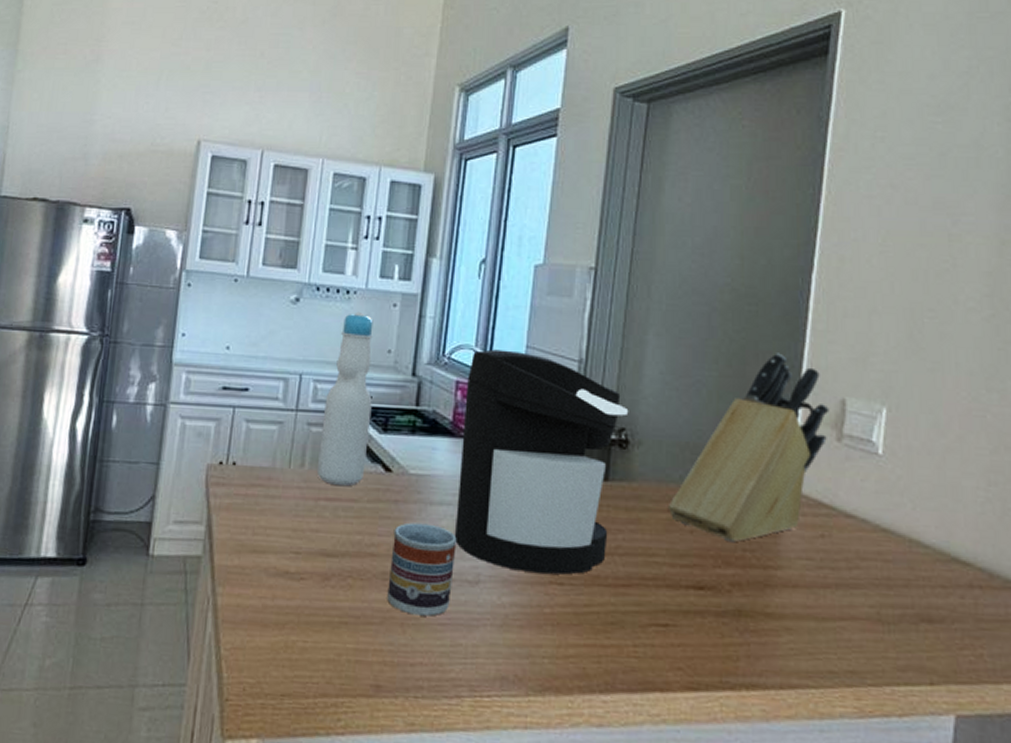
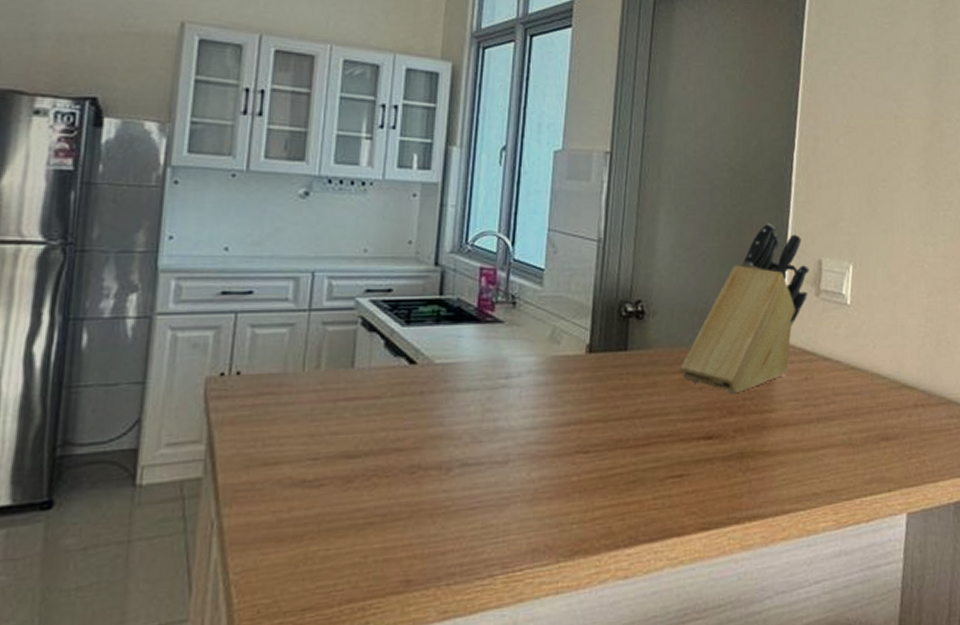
bottle: present [316,311,373,486] -> none [334,203,393,384]
cup: present [387,522,457,617] -> none [415,411,485,504]
coffee maker: present [454,349,629,575] -> none [482,234,644,446]

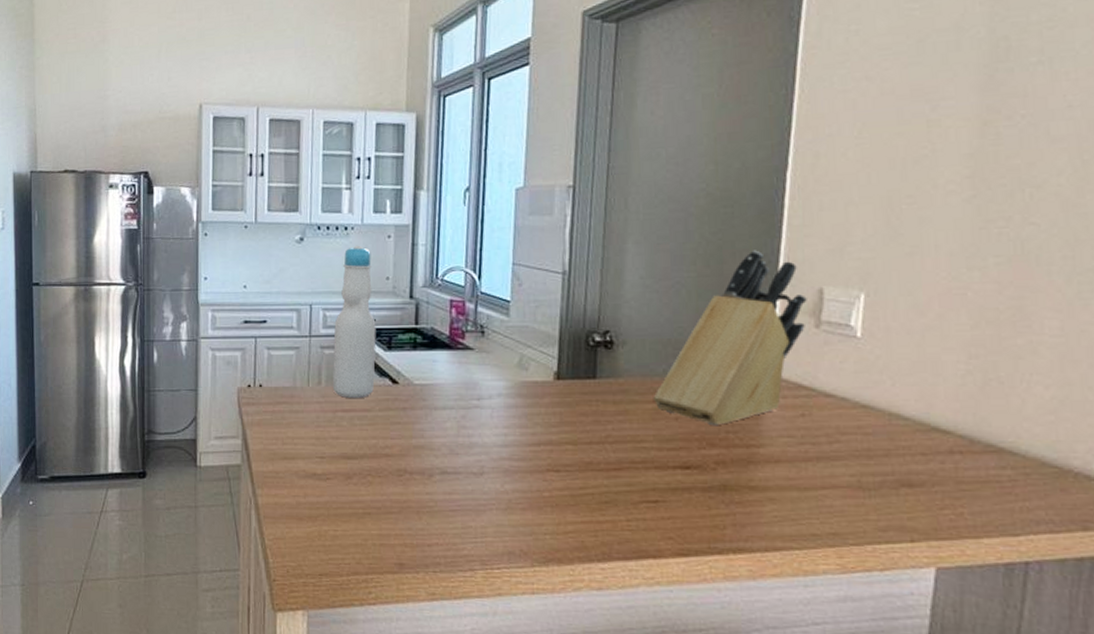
bottle: none [334,203,393,384] -> present [332,245,376,399]

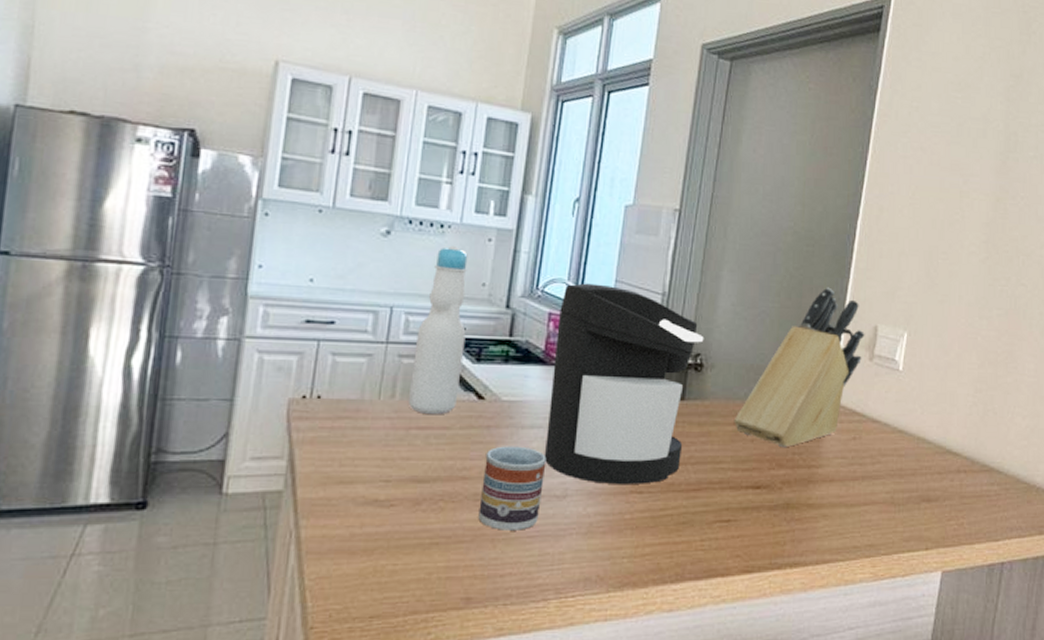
cup: none [403,426,461,504] -> present [478,446,547,531]
coffee maker: none [458,268,612,464] -> present [544,283,704,485]

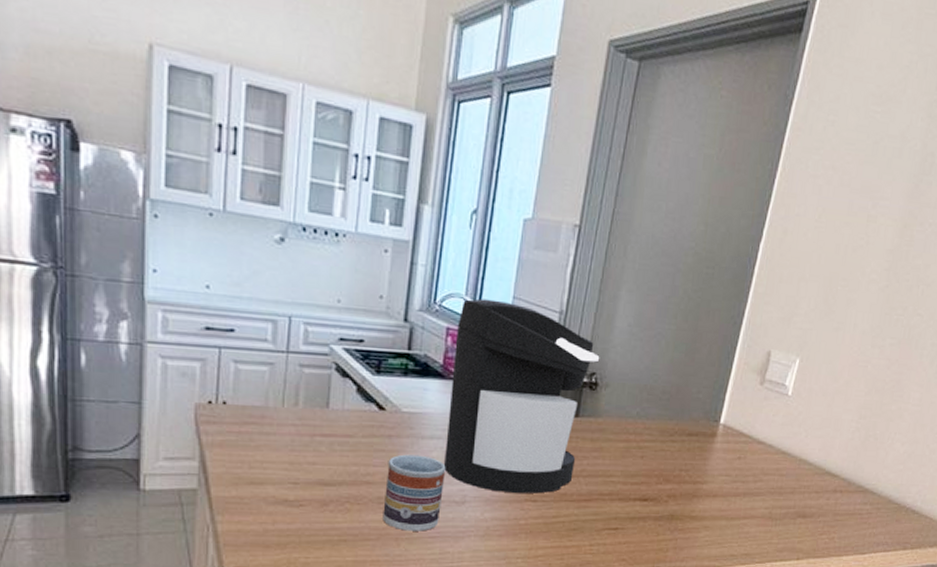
bottle: present [407,245,468,415] -> none [311,255,365,424]
knife block: present [733,287,865,448] -> none [625,311,758,465]

